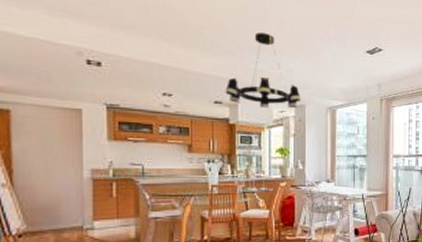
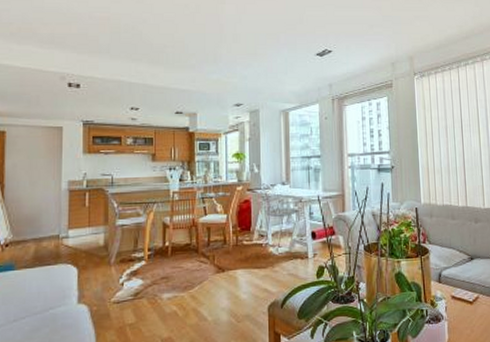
chandelier: present [225,32,302,109] -> none [185,46,256,116]

